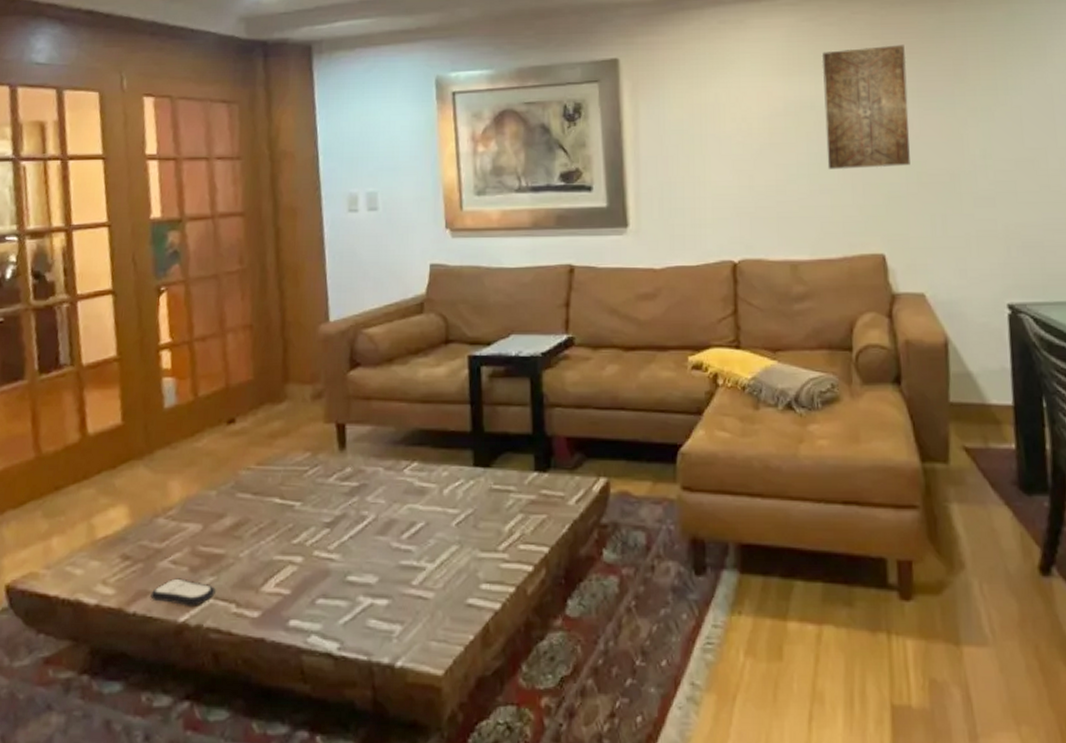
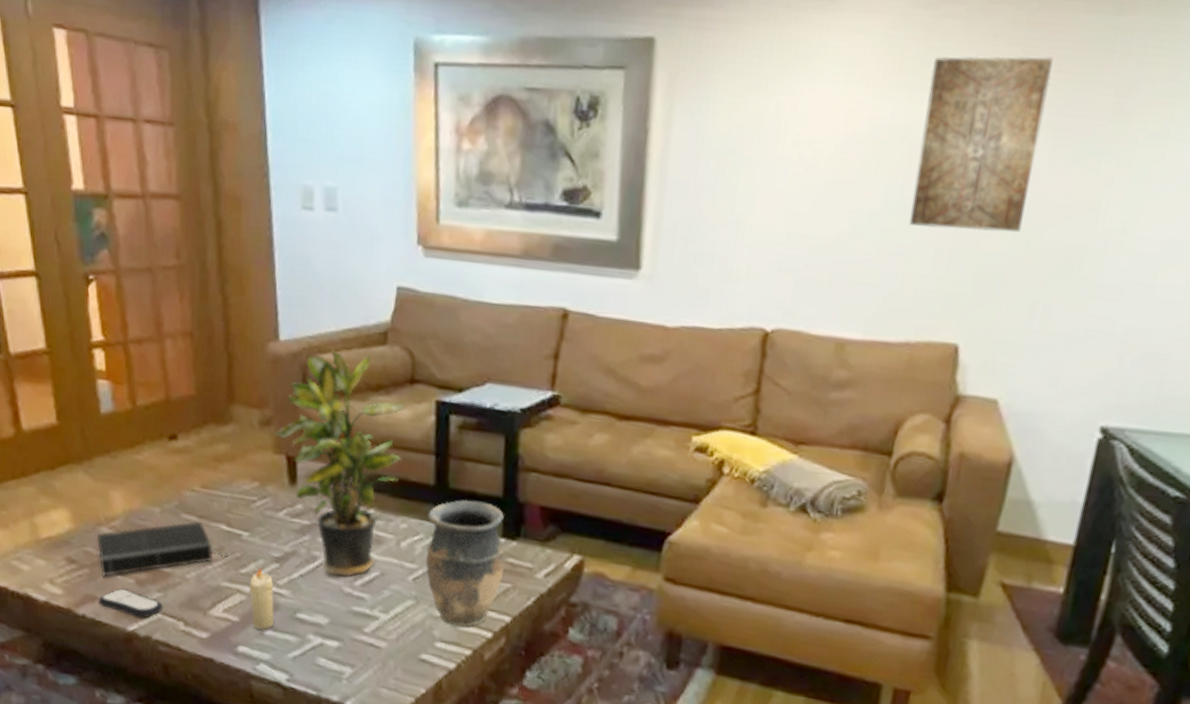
book: none [152,498,284,569] -> present [96,520,232,578]
candle: none [301,535,326,599] -> present [250,567,275,630]
potted plant: none [325,323,442,532] -> present [274,349,406,577]
vase: none [466,440,540,565] -> present [426,499,505,627]

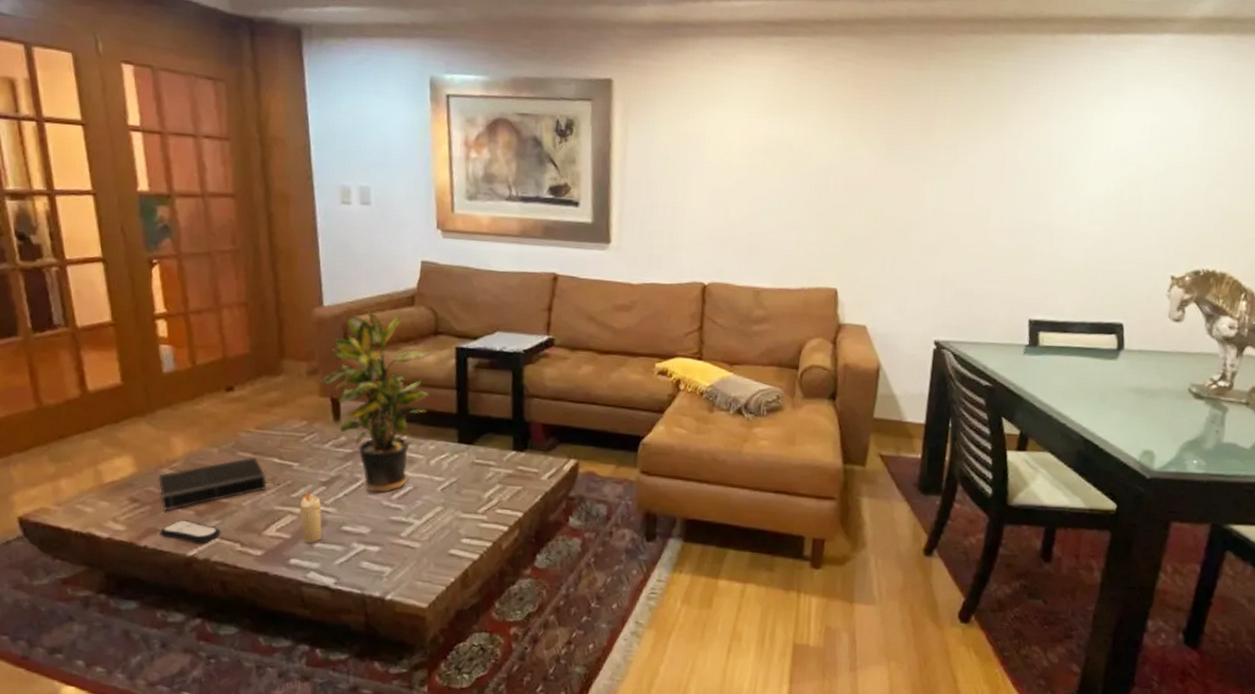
vase: present [426,499,505,627] -> none [451,422,516,525]
wall art: present [909,56,1053,232] -> none [797,94,882,211]

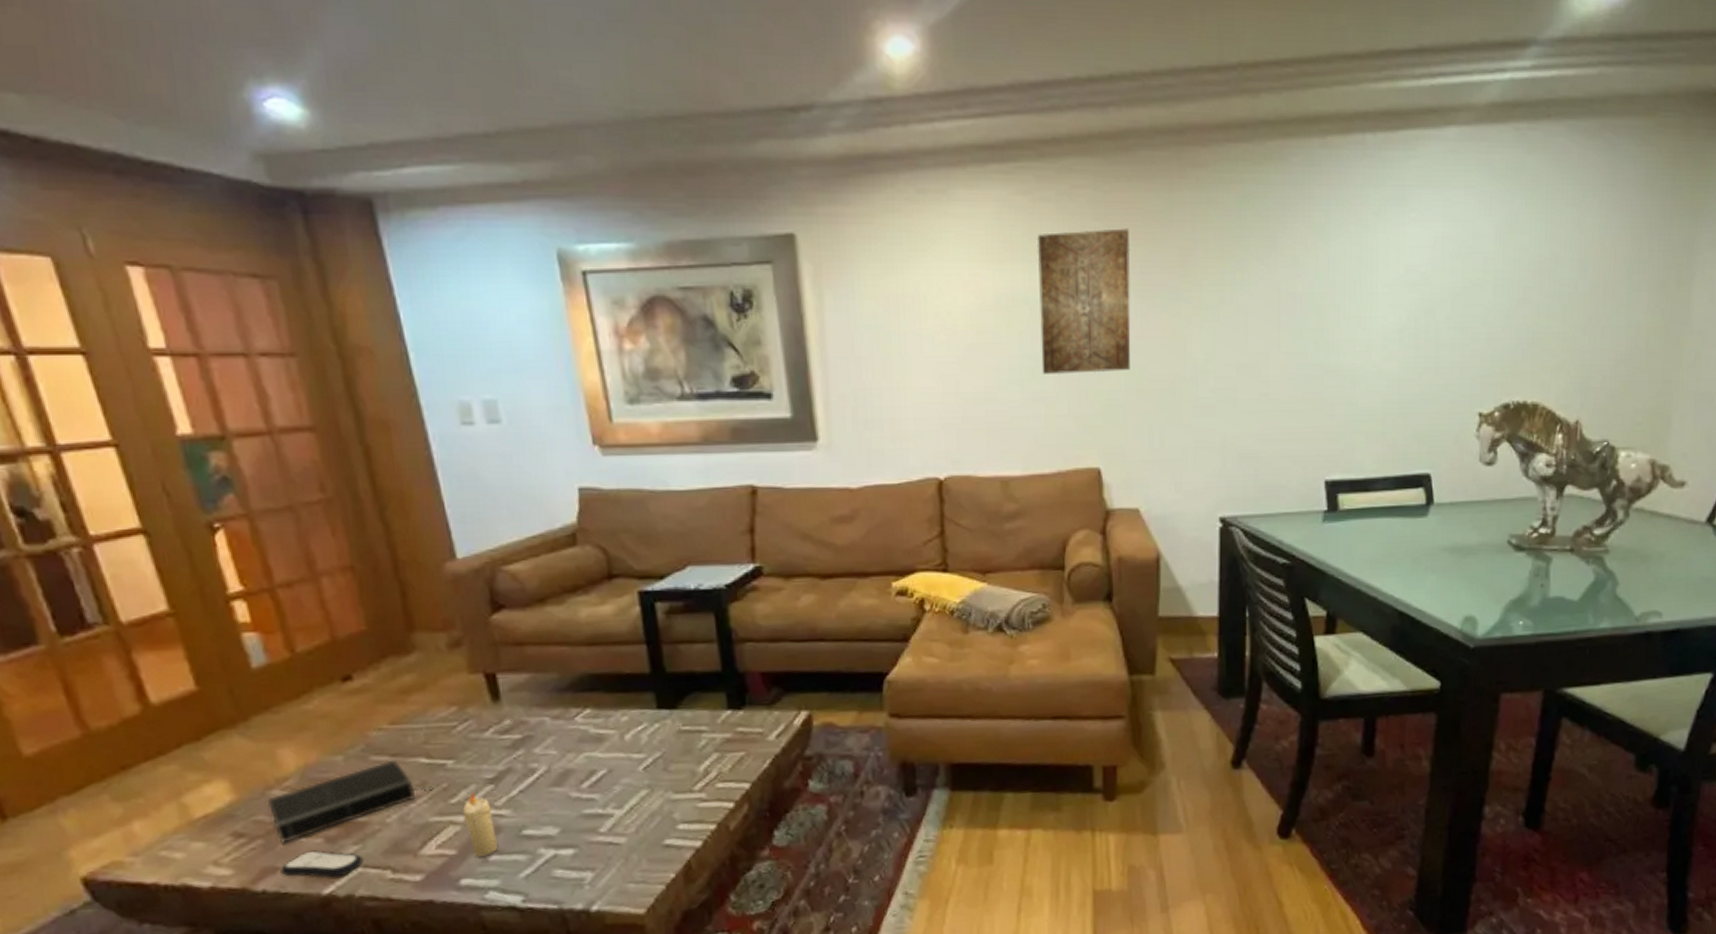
potted plant: present [320,311,431,493] -> none [466,557,612,784]
wall art: none [797,94,882,211] -> present [1036,228,1131,374]

